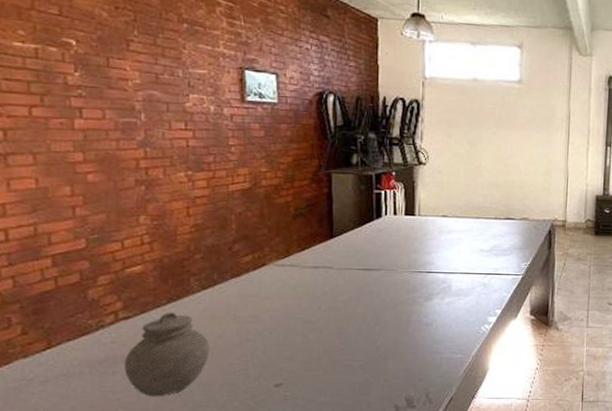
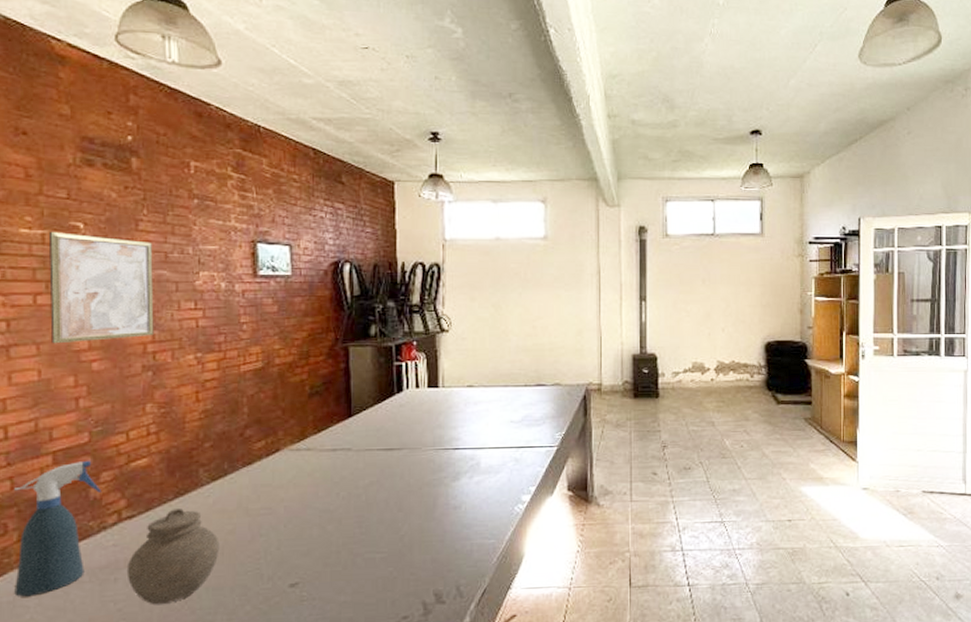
spray bottle: none [17,264,99,384] -> present [14,460,101,597]
wall art: none [41,47,146,155] -> present [48,232,154,344]

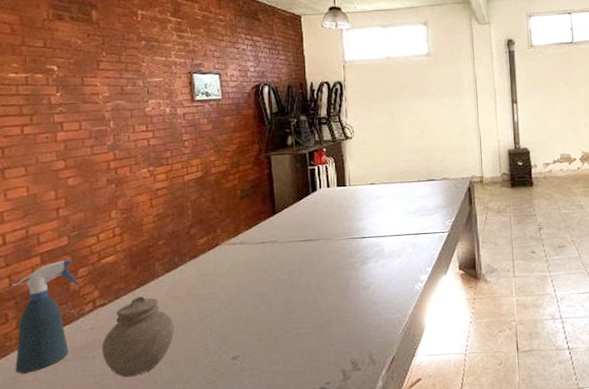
wall art: present [48,232,154,344] -> none [30,74,115,166]

